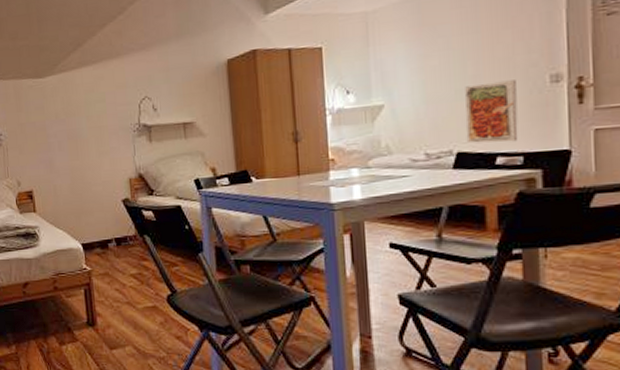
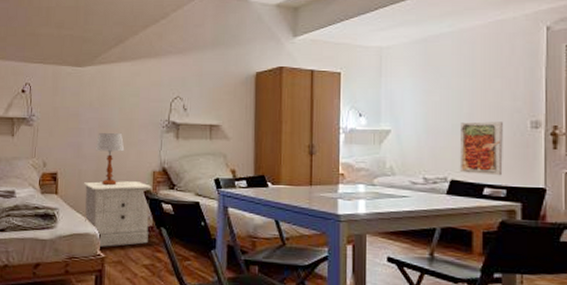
nightstand: none [60,191,133,262] -> present [83,181,151,248]
table lamp: none [67,143,97,199] -> present [95,133,125,186]

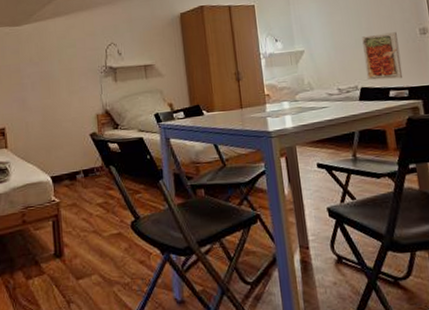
nightstand: present [83,181,151,248] -> none [31,126,99,194]
table lamp: present [95,133,125,186] -> none [39,83,68,134]

